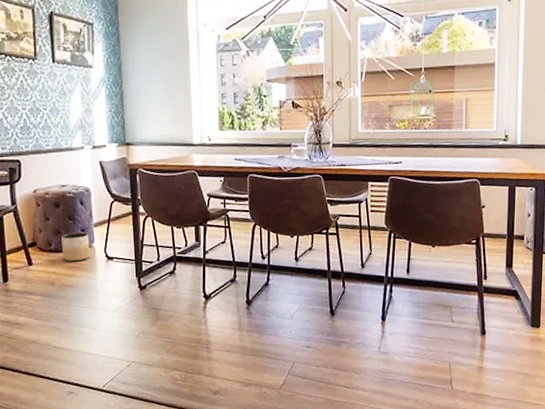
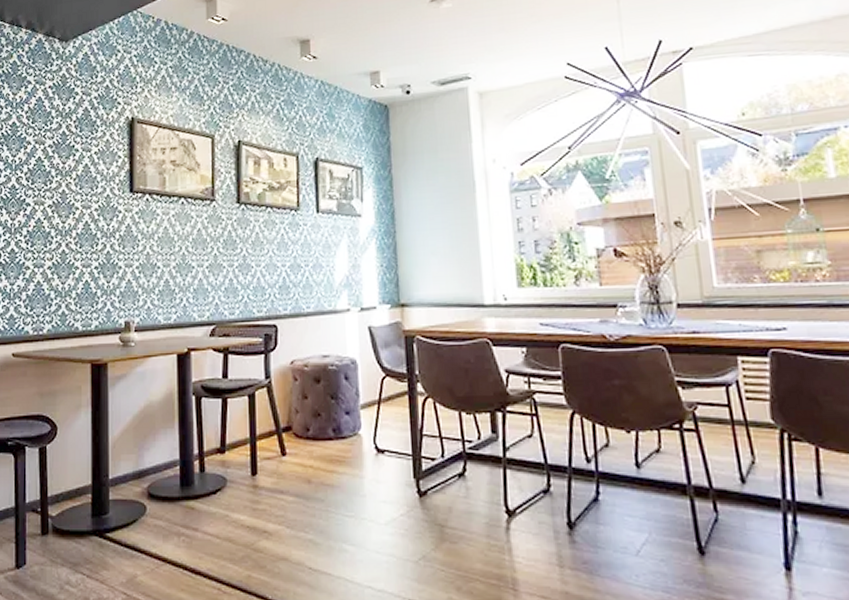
planter: present [61,232,90,262] -> none [321,415,356,454]

